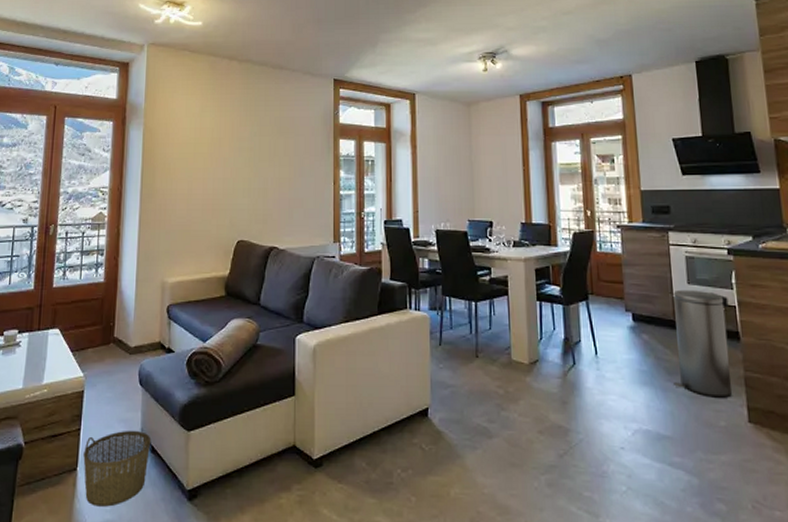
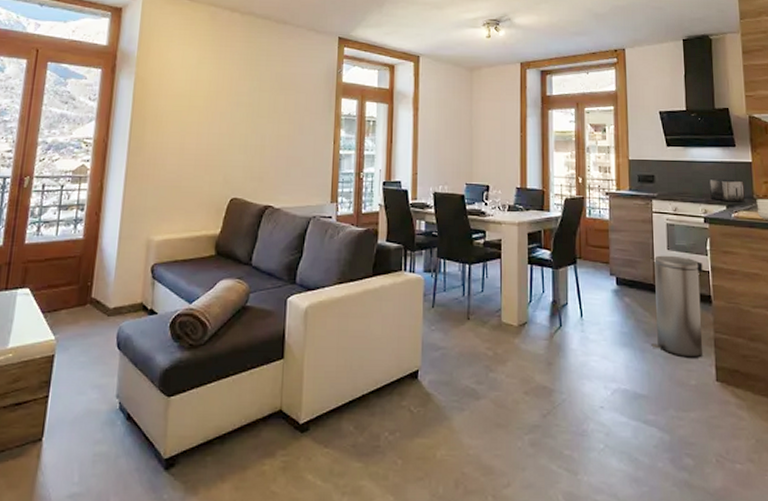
basket: present [83,430,152,507] -> none [50,396,128,479]
toaster: none [732,207,774,232] -> present [709,178,745,202]

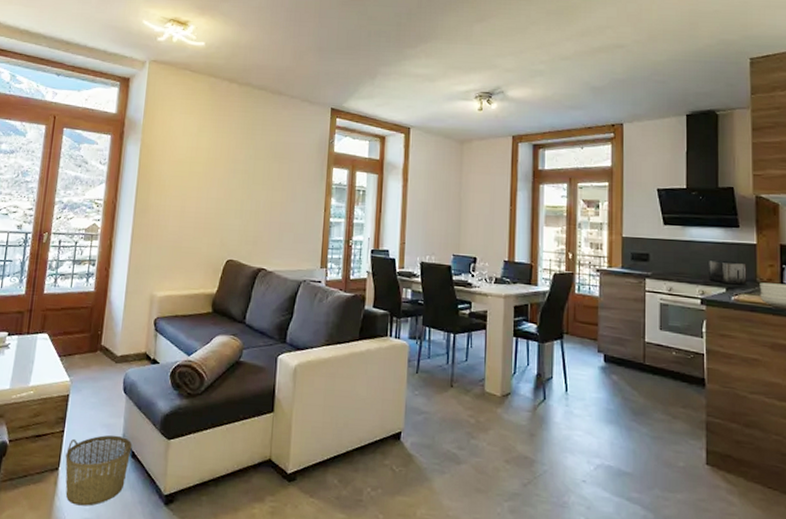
basket: none [50,396,128,479] -> present [65,435,132,506]
pedal bin: present [651,255,703,358] -> none [638,334,697,440]

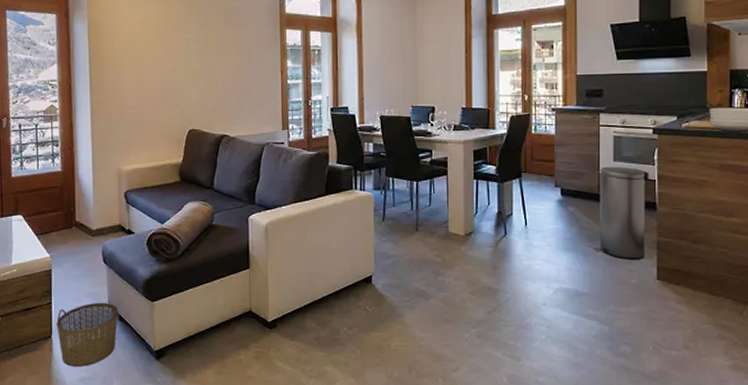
pedal bin: none [638,334,697,440] -> present [594,166,649,260]
toaster: present [709,259,747,285] -> none [661,89,697,113]

